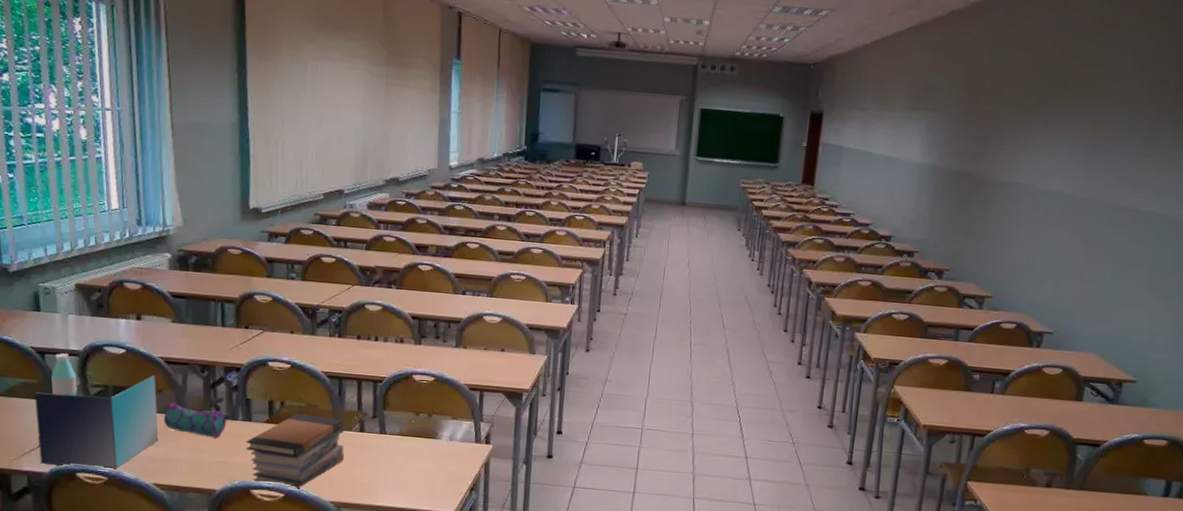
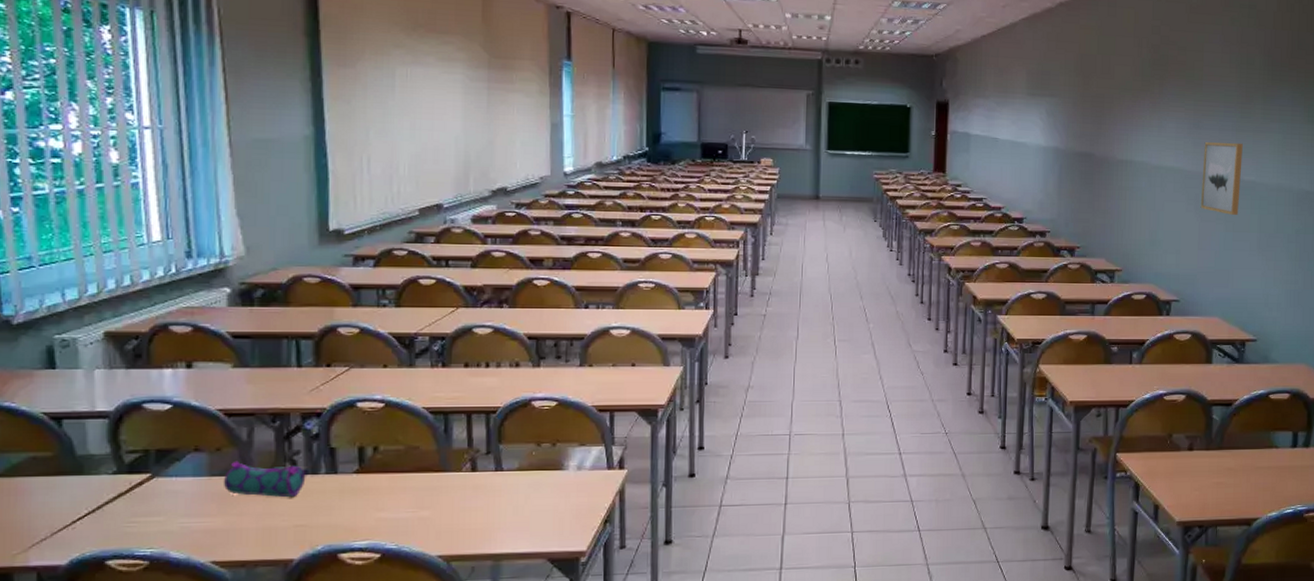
cube: present [35,375,159,469] -> none [48,431,217,556]
water bottle: present [51,353,77,396] -> none [71,416,107,468]
book stack: present [246,414,345,490] -> none [330,458,454,548]
wall art: none [1087,167,1145,247] -> present [1200,142,1243,215]

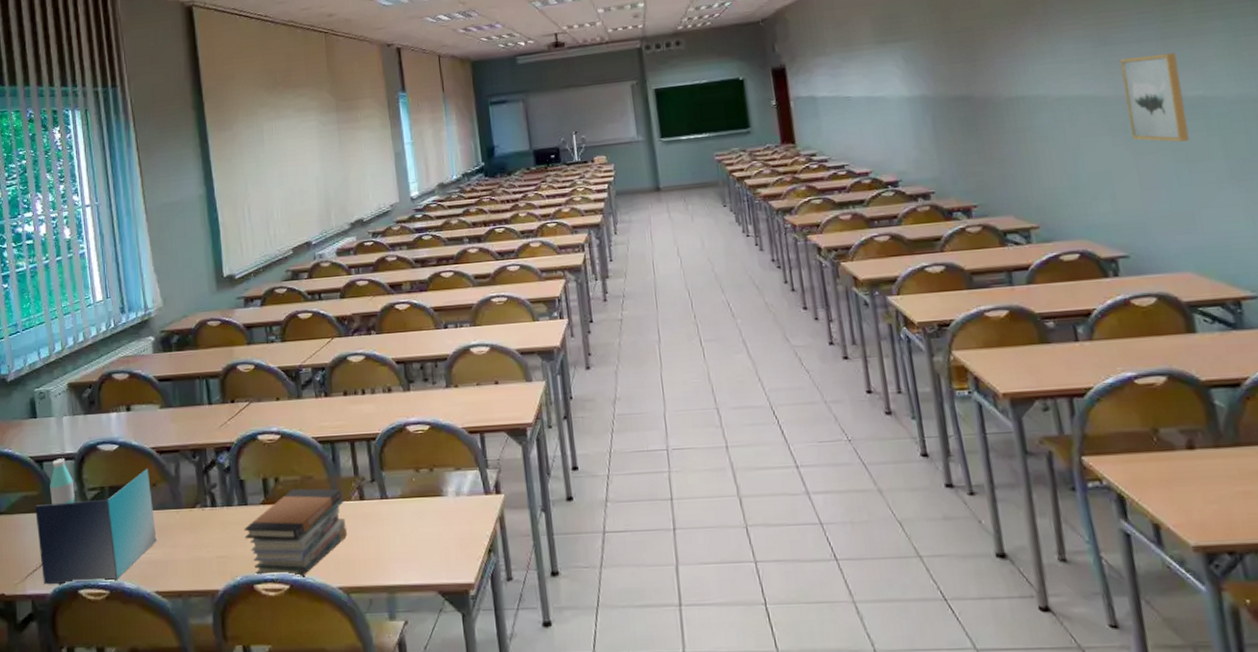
cube: none [48,431,217,556] -> present [35,468,157,585]
water bottle: none [71,416,107,468] -> present [50,458,75,505]
pencil case: present [223,461,309,497] -> none [159,495,225,529]
book stack: none [330,458,454,548] -> present [244,488,348,579]

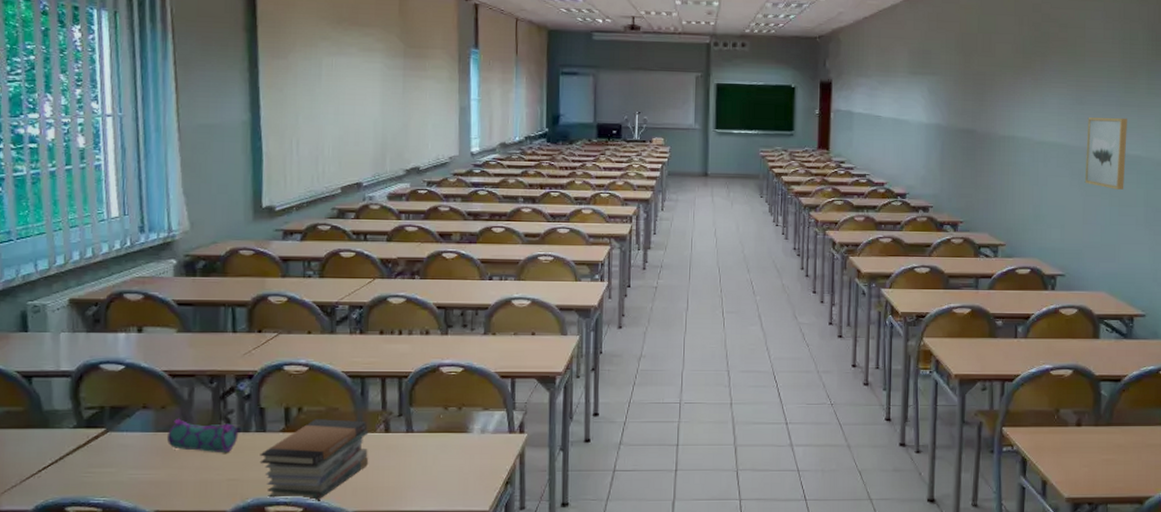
cube: present [35,468,157,585] -> none [19,390,162,502]
water bottle: present [50,458,75,505] -> none [38,375,69,422]
pencil case: none [159,495,225,529] -> present [166,418,242,452]

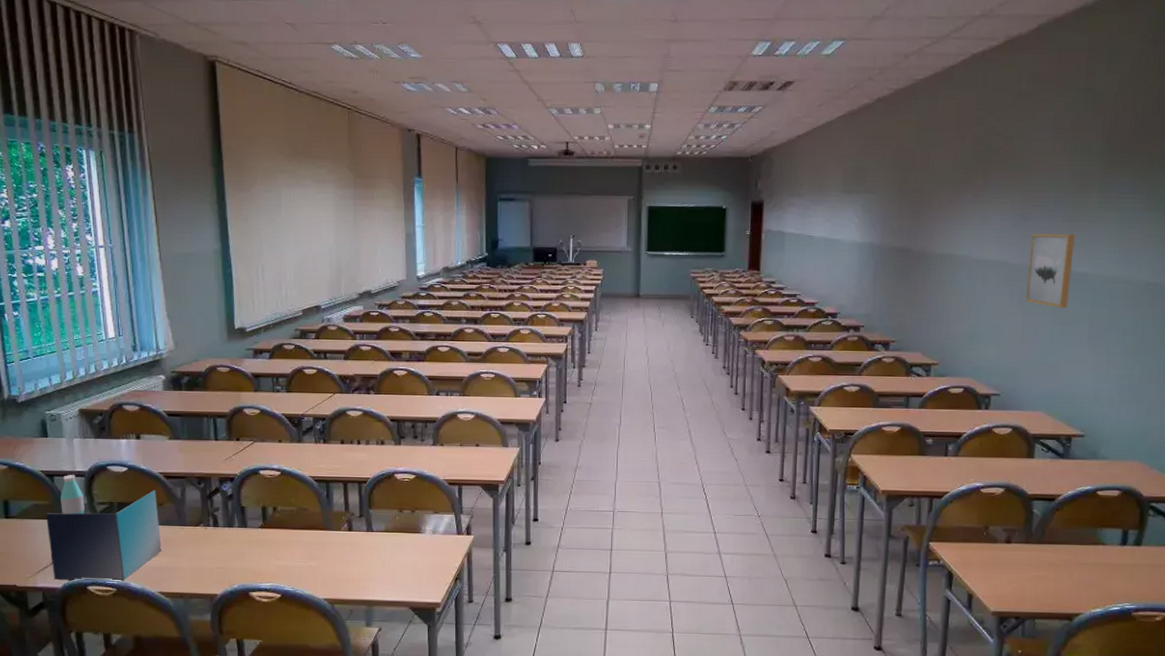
cube: none [19,390,162,502] -> present [46,489,162,581]
water bottle: none [38,375,69,422] -> present [60,475,85,515]
pencil case: present [166,418,242,452] -> none [165,514,227,544]
book stack: present [259,419,369,503] -> none [243,518,335,590]

